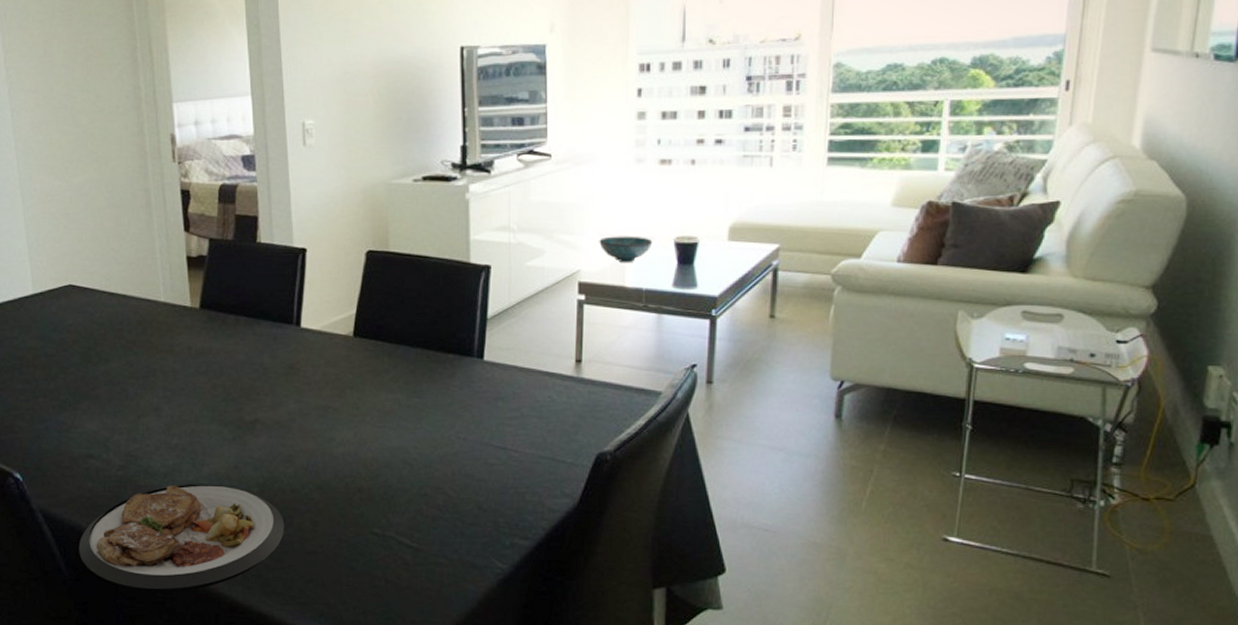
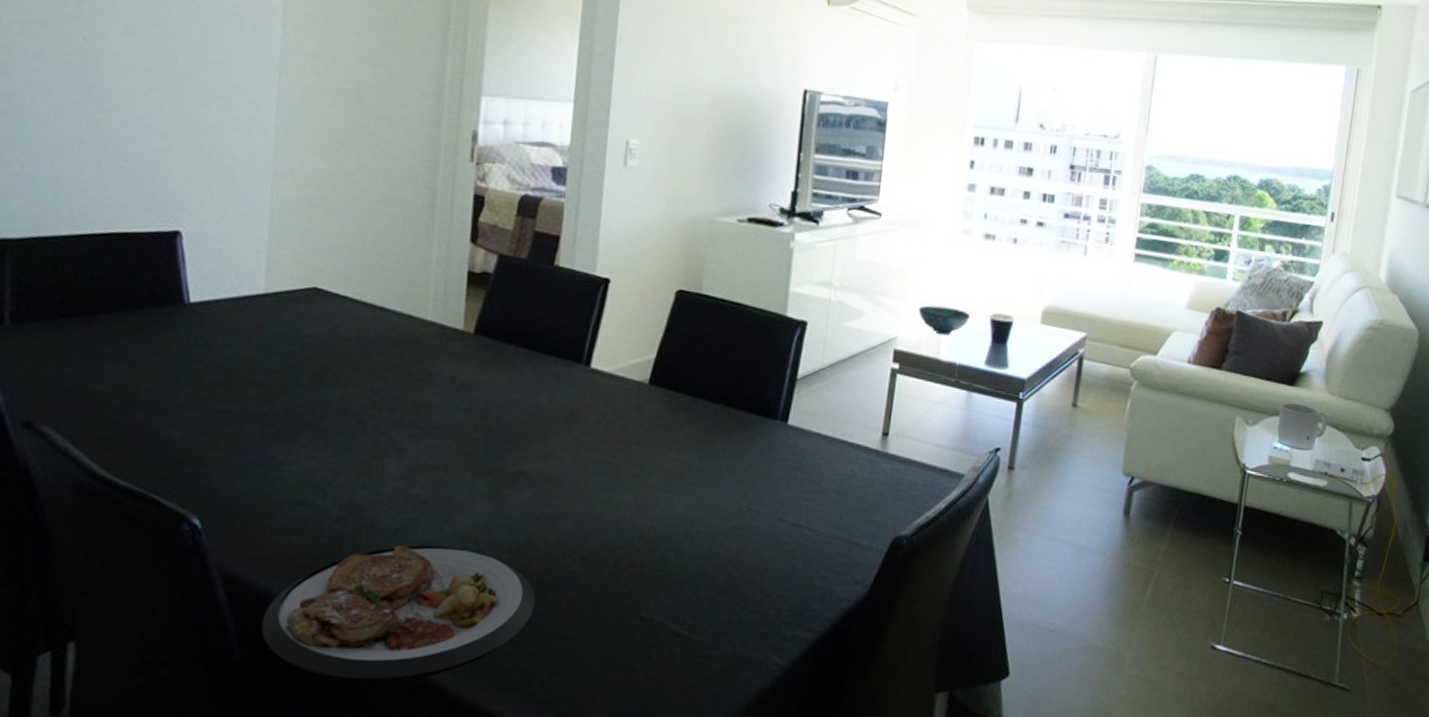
mug: none [1009,291,1070,338] -> present [1277,402,1327,451]

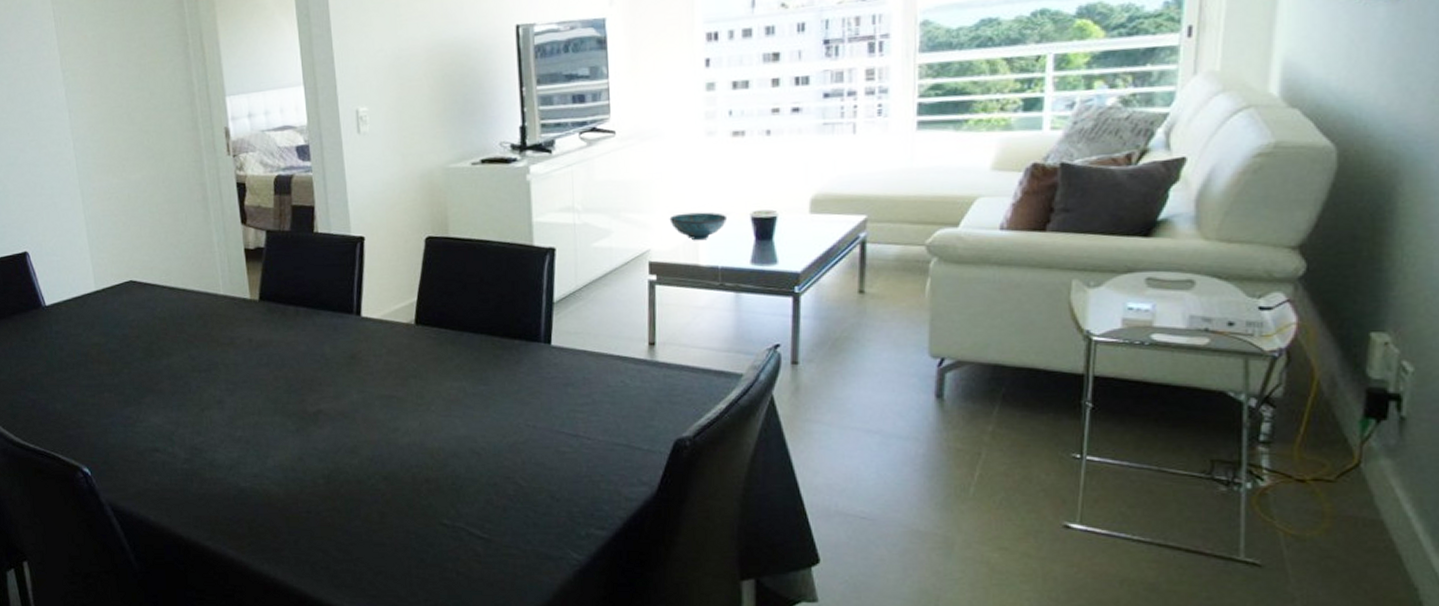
plate: present [261,545,536,684] -> none [147,476,352,585]
mug: present [1277,402,1327,451] -> none [1131,256,1203,307]

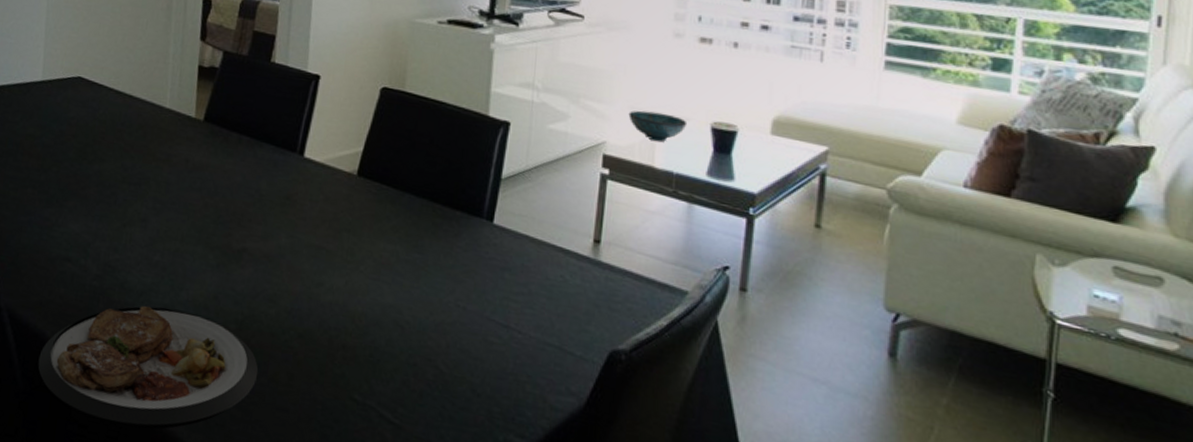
plate: none [147,476,352,585] -> present [38,306,259,430]

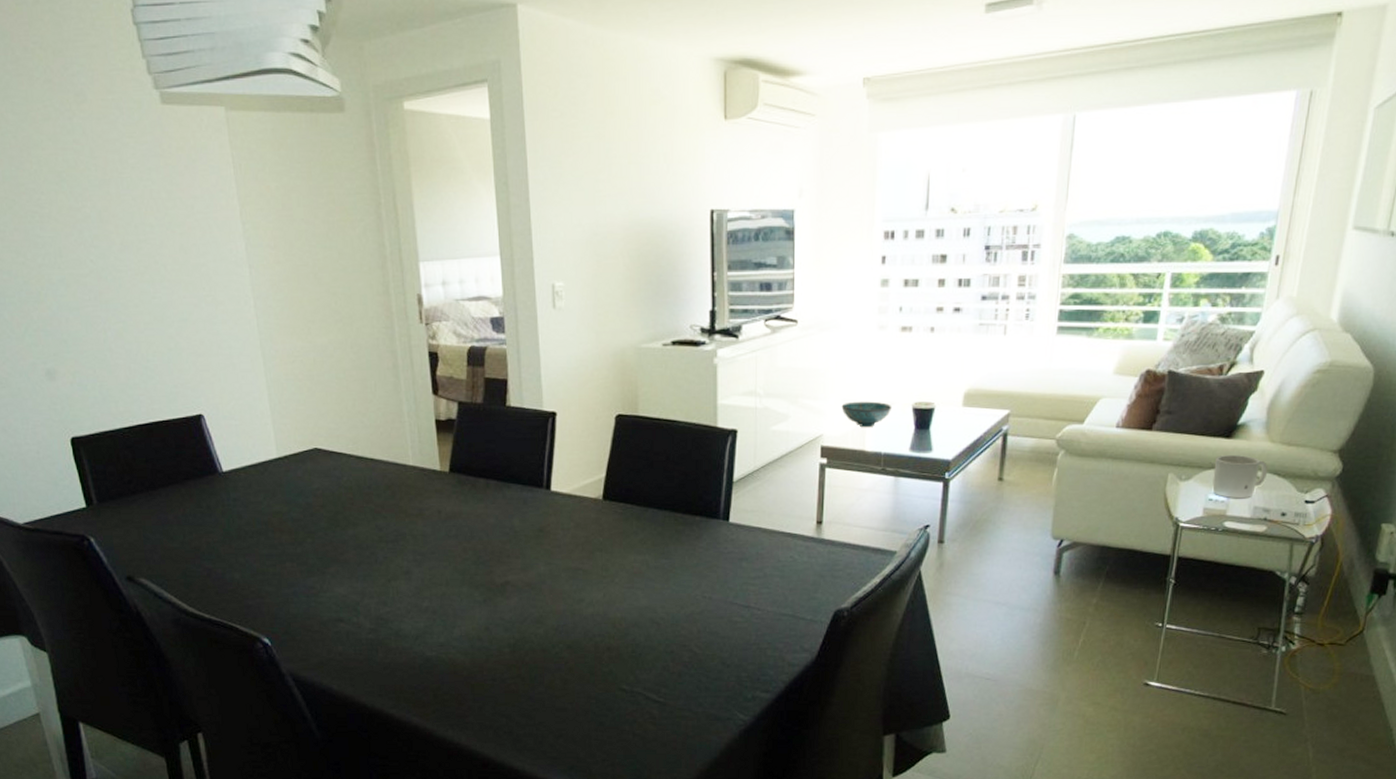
plate: present [38,306,259,430] -> none [330,645,536,751]
mug: none [1097,242,1172,304] -> present [1212,455,1267,499]

